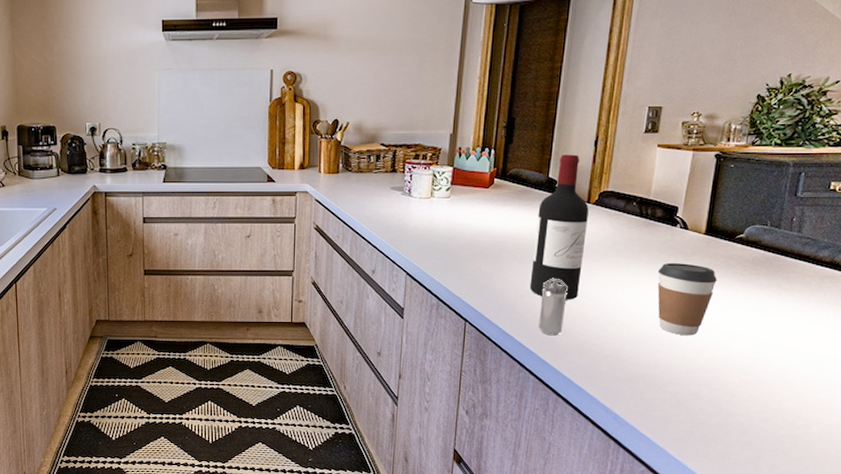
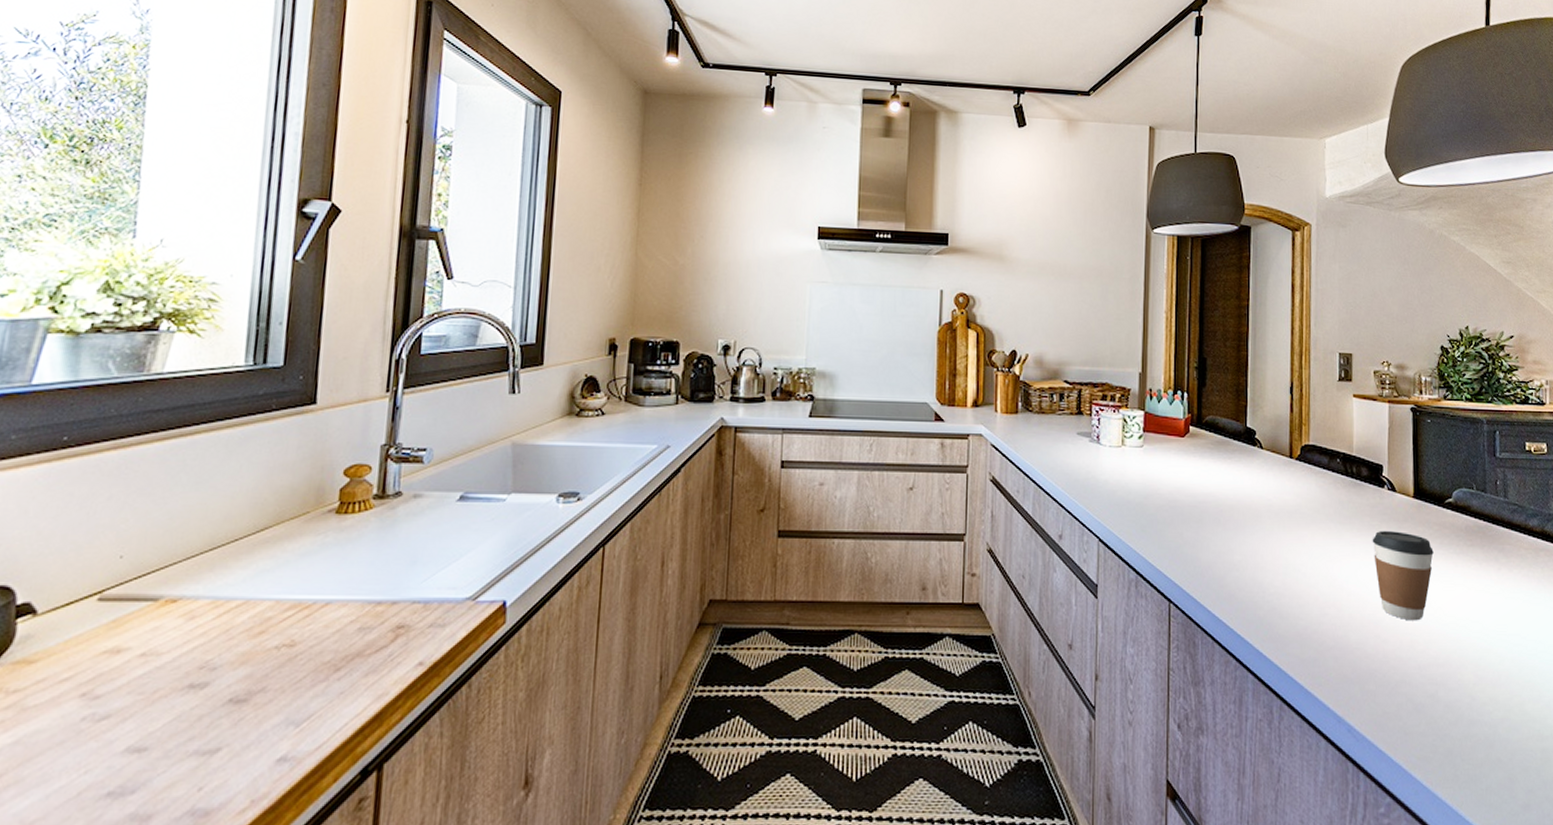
wine bottle: present [529,154,589,300] -> none [1238,401,1293,575]
shaker: present [538,278,569,336] -> none [1252,547,1281,621]

